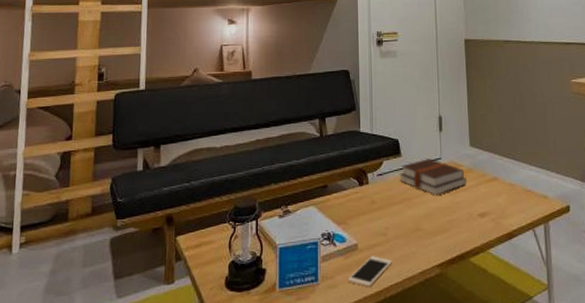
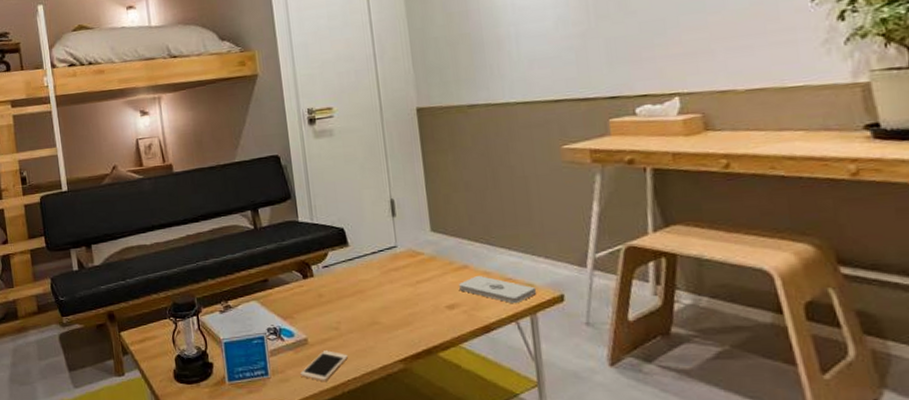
hardback book: present [399,159,467,195] -> none [348,247,430,287]
notepad: none [490,186,550,213] -> present [459,275,537,304]

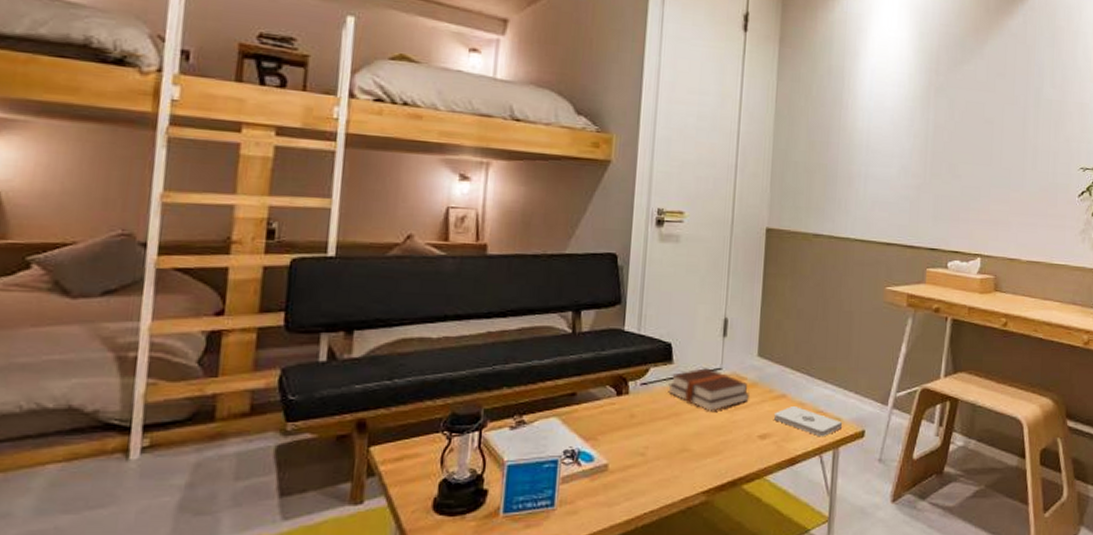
cell phone: present [300,350,348,381] -> none [592,479,649,514]
hardback book: none [348,247,430,287] -> present [668,368,749,411]

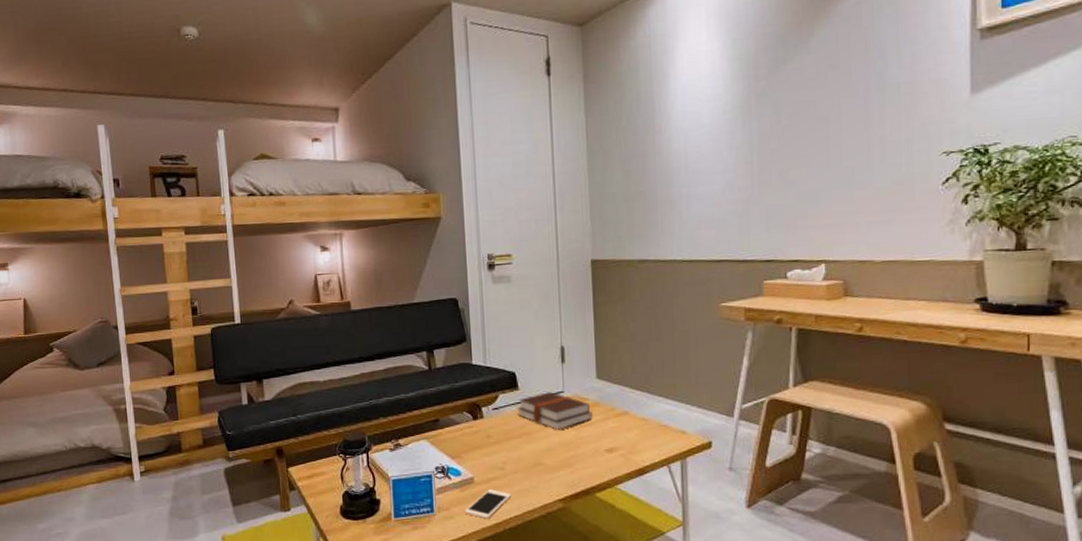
cell phone: none [592,479,649,514] -> present [465,489,511,519]
notepad: present [774,405,843,437] -> none [619,421,688,449]

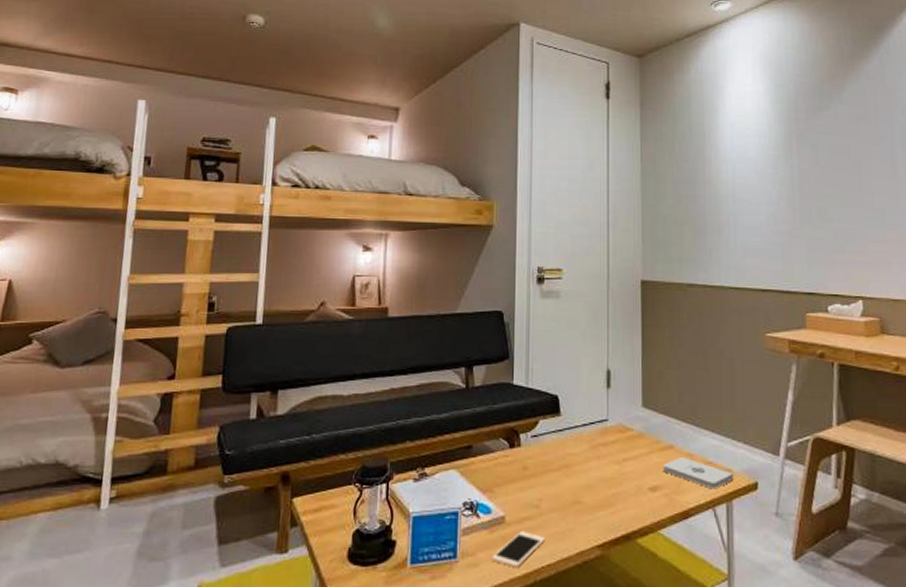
hardback book: present [517,392,593,430] -> none [557,420,637,463]
notepad: none [619,421,688,449] -> present [664,456,734,489]

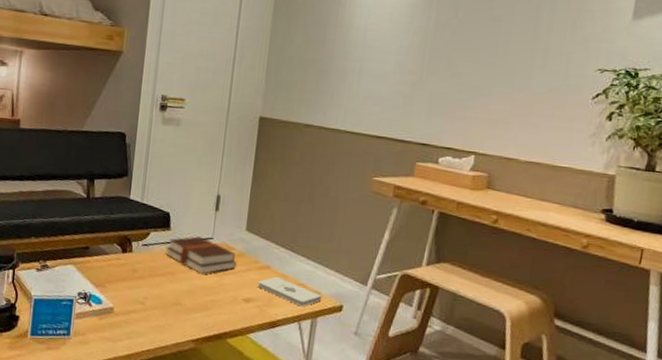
cell phone: present [492,531,545,567] -> none [100,321,147,349]
hardback book: none [557,420,637,463] -> present [165,236,237,274]

